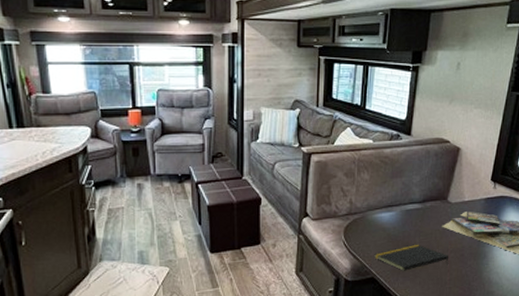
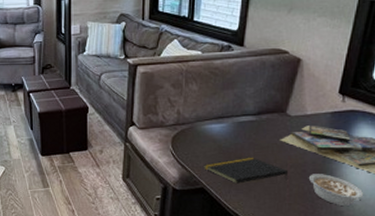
legume: none [467,257,511,286] -> present [309,174,364,206]

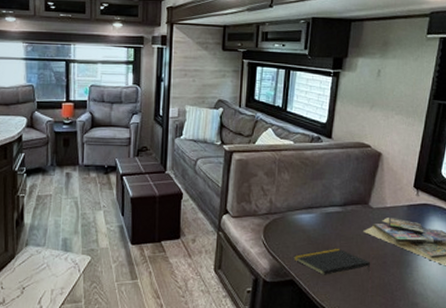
legume: present [309,174,364,206] -> none [389,265,436,297]

